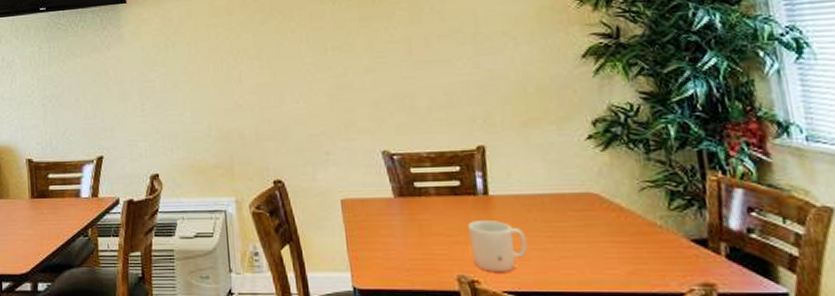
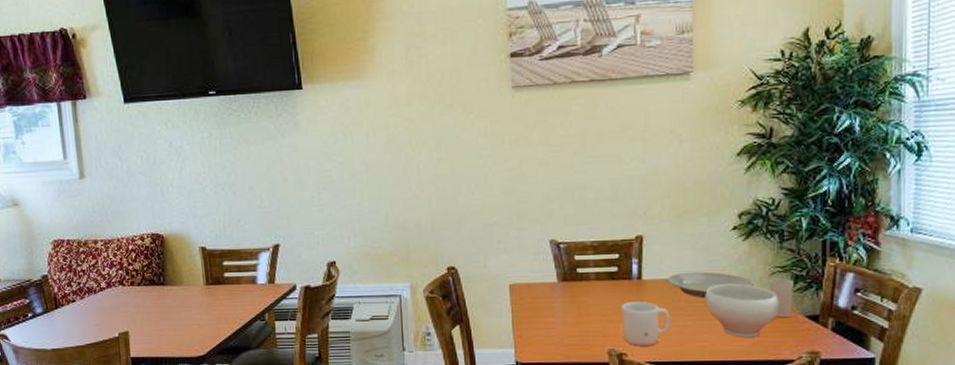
plate: none [518,186,623,218] -> present [667,271,755,299]
bowl: none [564,200,659,264] -> present [705,283,781,338]
cup: none [639,194,673,242] -> present [769,278,793,318]

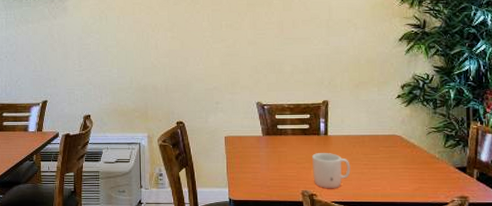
plate: present [667,271,755,299] -> none [347,130,416,152]
bowl: present [705,283,781,338] -> none [377,140,437,184]
cup: present [769,278,793,318] -> none [426,137,446,169]

